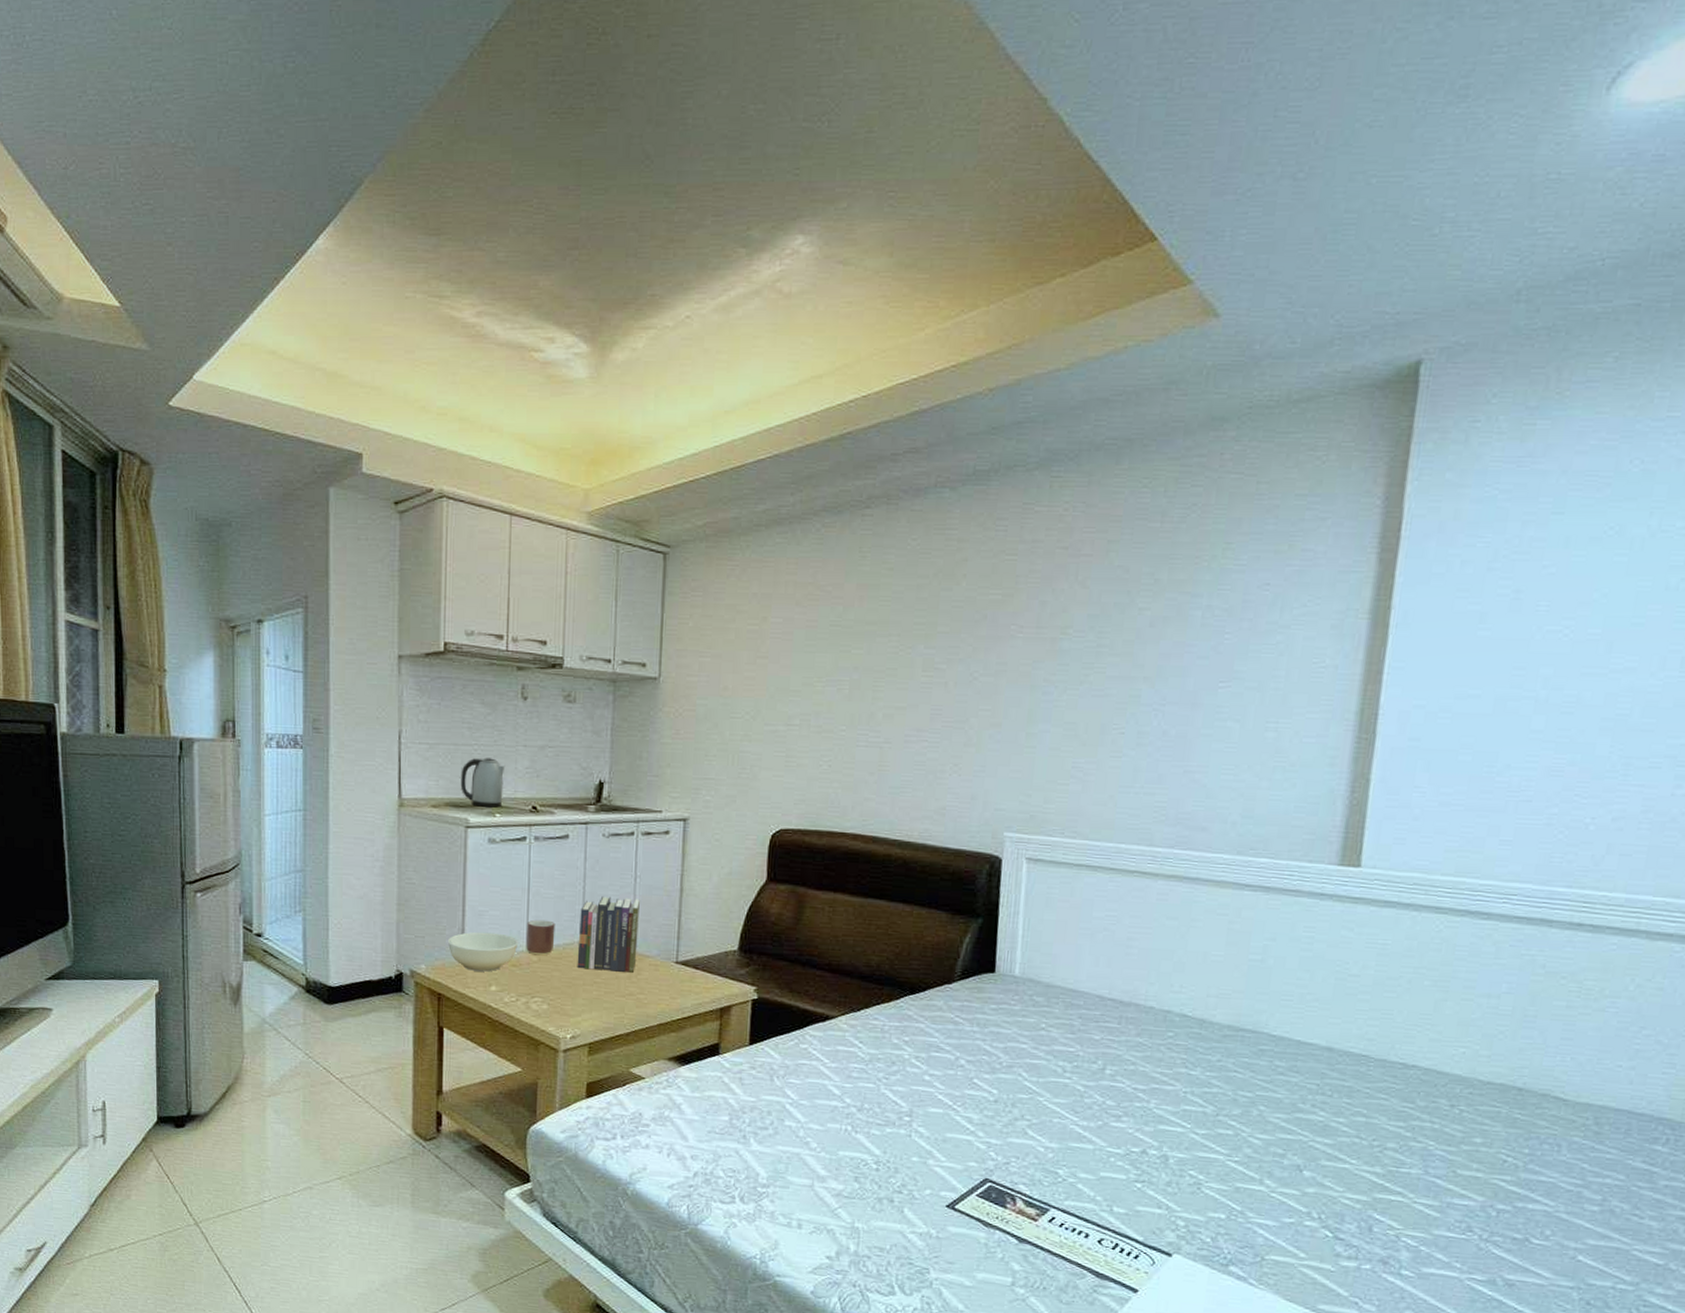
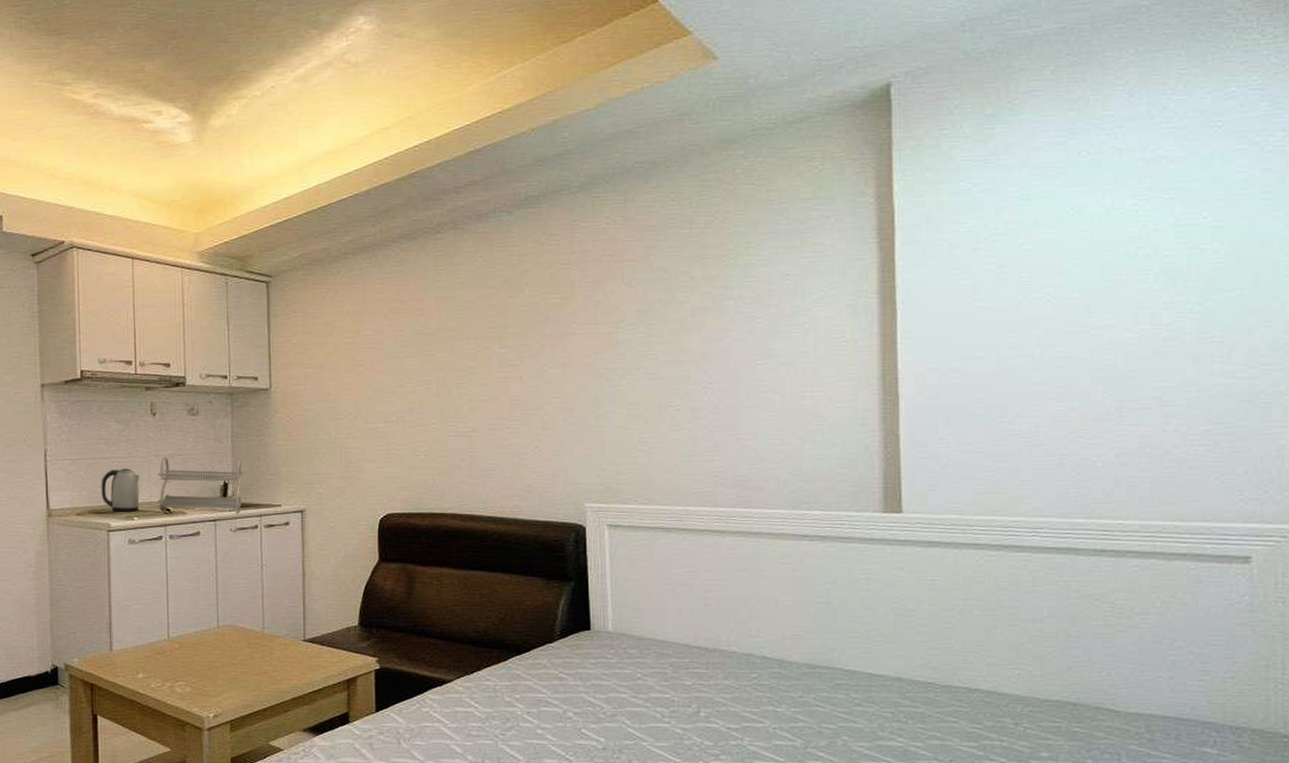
bowl: present [447,932,519,972] -> none [96,625,161,661]
dish rack: none [523,747,621,818] -> present [158,456,242,514]
mug: present [525,919,555,956] -> none [167,610,194,643]
books: present [577,896,640,974] -> none [214,585,268,654]

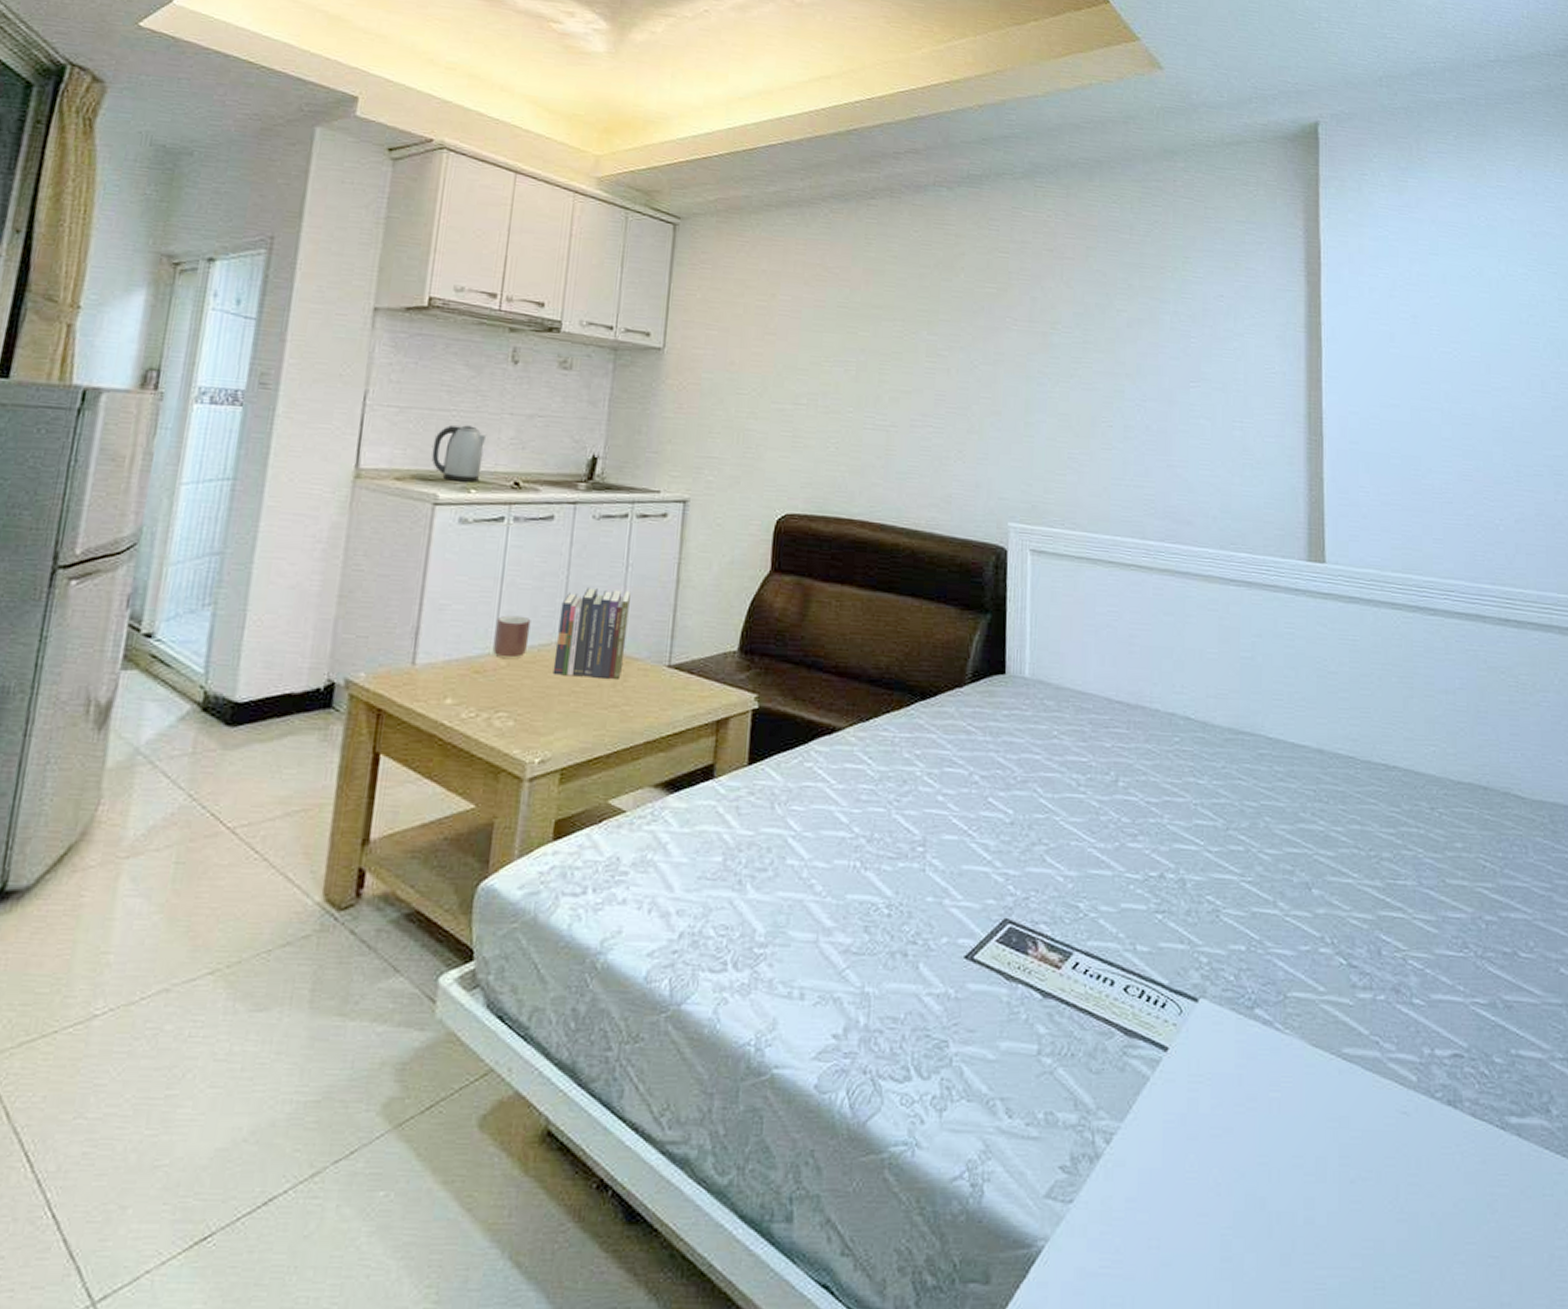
dish rack: present [158,456,242,514] -> none [505,416,618,497]
mug: none [167,610,194,643] -> present [493,615,531,660]
books: none [214,585,268,654] -> present [552,588,631,681]

